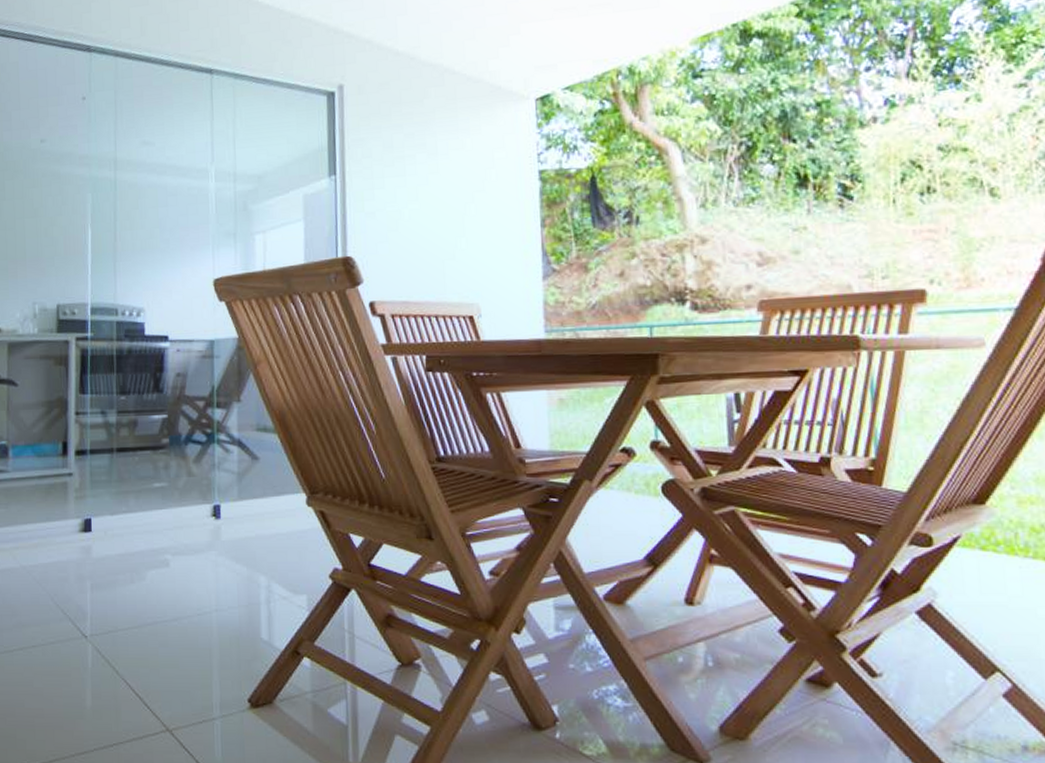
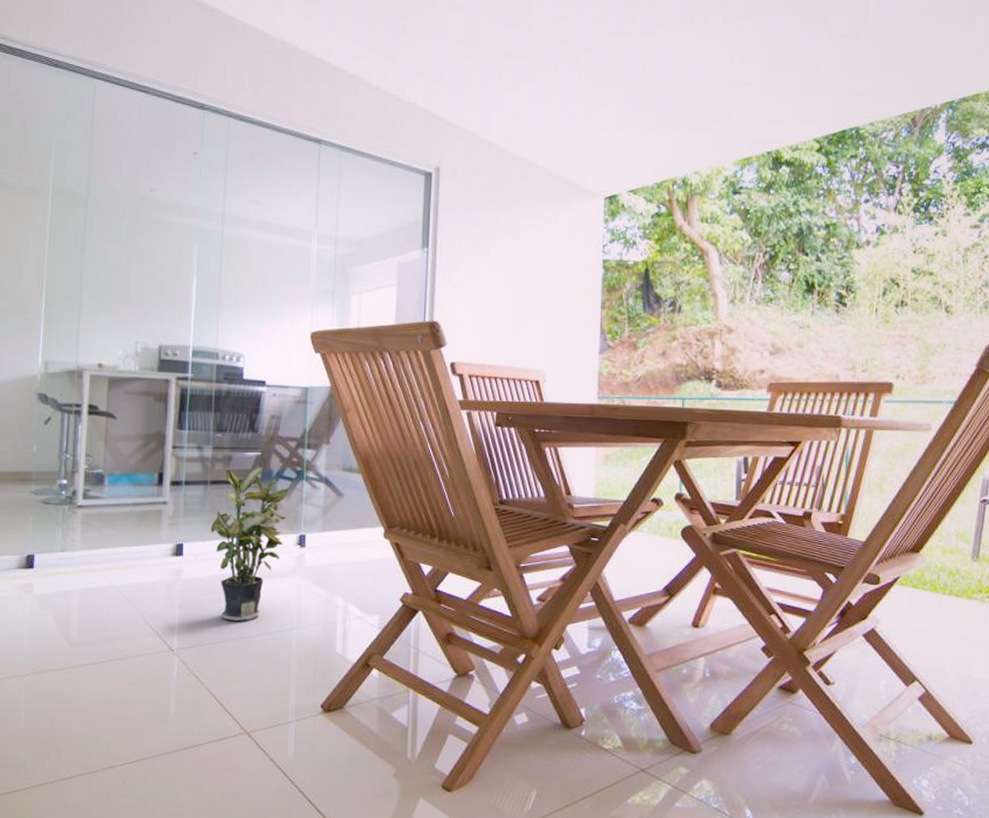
potted plant: none [119,430,200,603] -> present [210,467,289,621]

